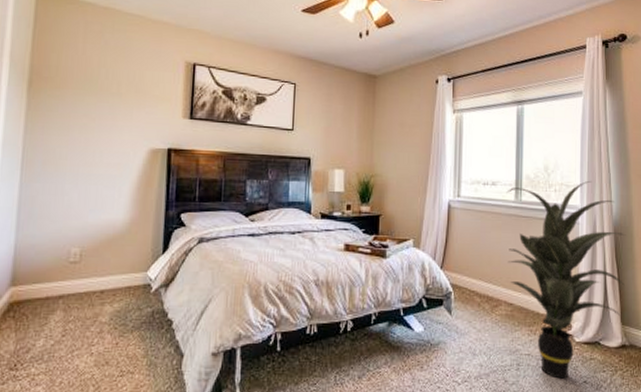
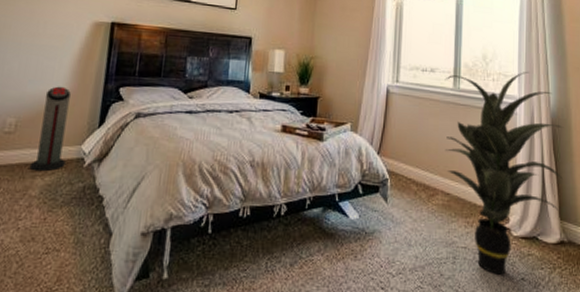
air purifier: none [97,215,132,299] -> present [29,86,71,172]

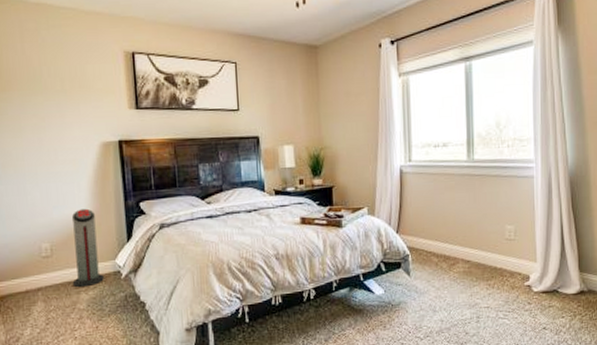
indoor plant: present [444,72,564,275] -> none [458,134,583,327]

